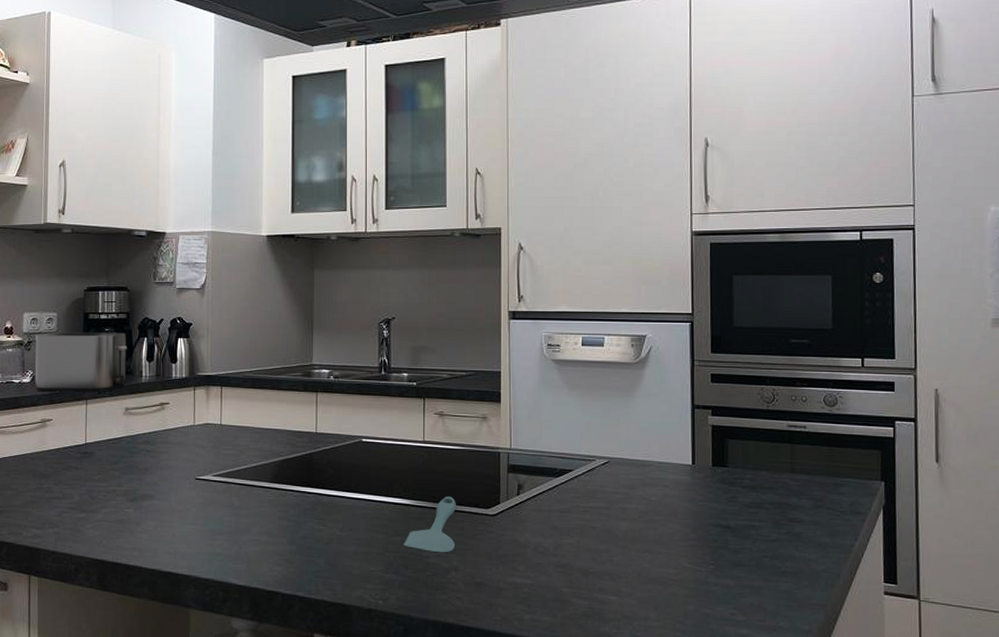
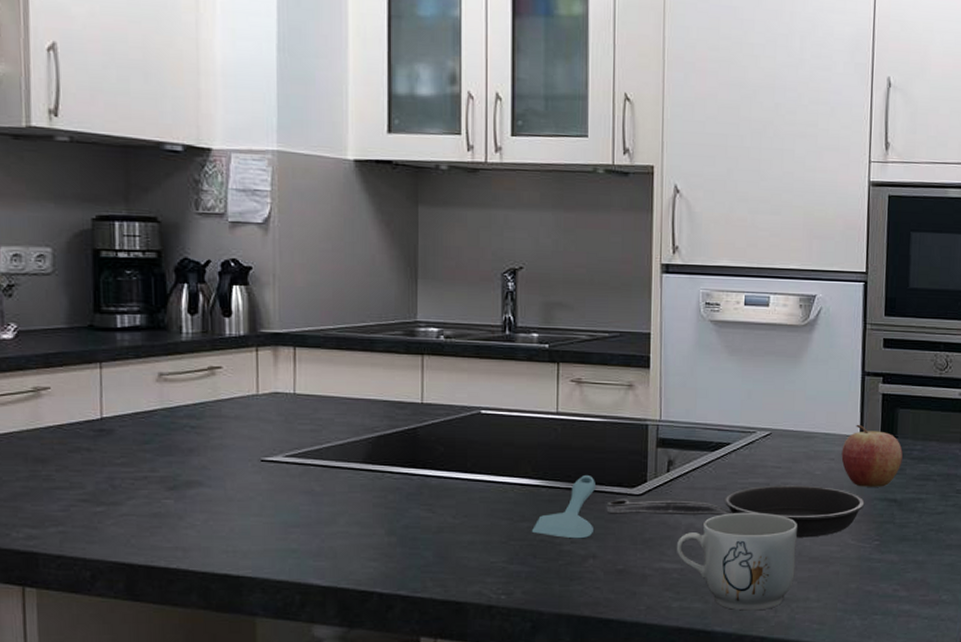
toaster: present [34,332,127,392] -> none [19,273,159,353]
frying pan: none [465,509,699,560] -> present [606,485,865,537]
mug: none [526,533,637,627] -> present [676,512,798,611]
fruit: none [675,454,734,514] -> present [841,424,903,487]

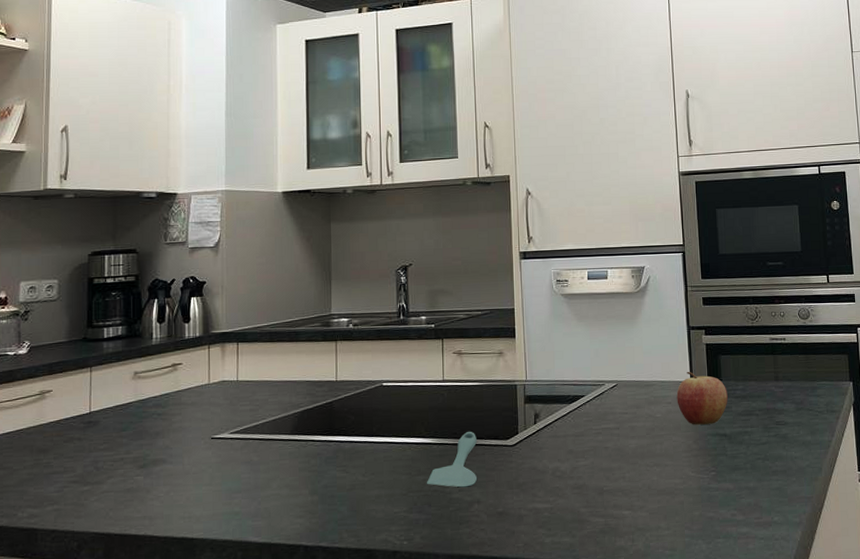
frying pan: present [606,485,865,537] -> none [486,426,700,473]
mug: present [676,512,798,611] -> none [545,453,647,542]

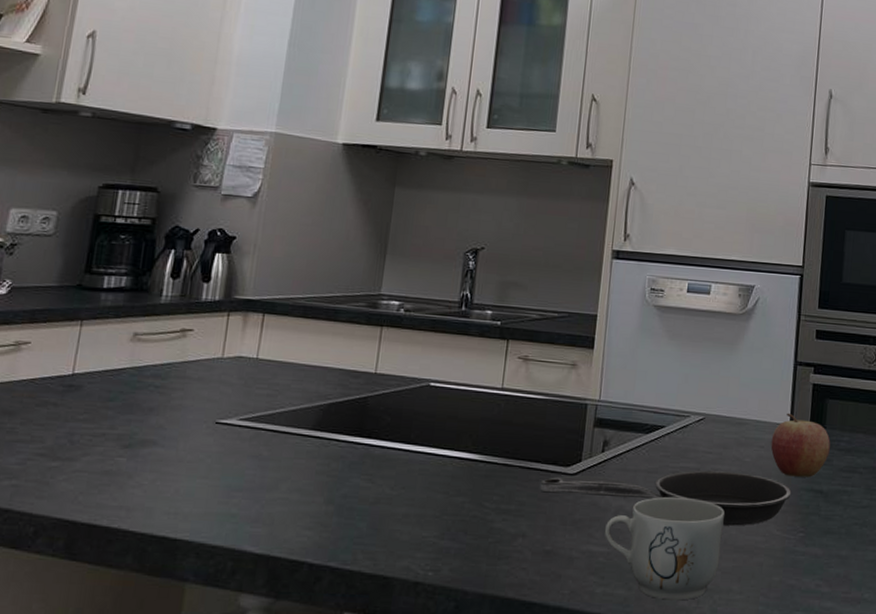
spatula: present [426,431,478,488] -> none [465,451,532,517]
frying pan: none [486,426,700,473] -> present [539,470,792,526]
mug: none [545,453,647,542] -> present [604,496,725,601]

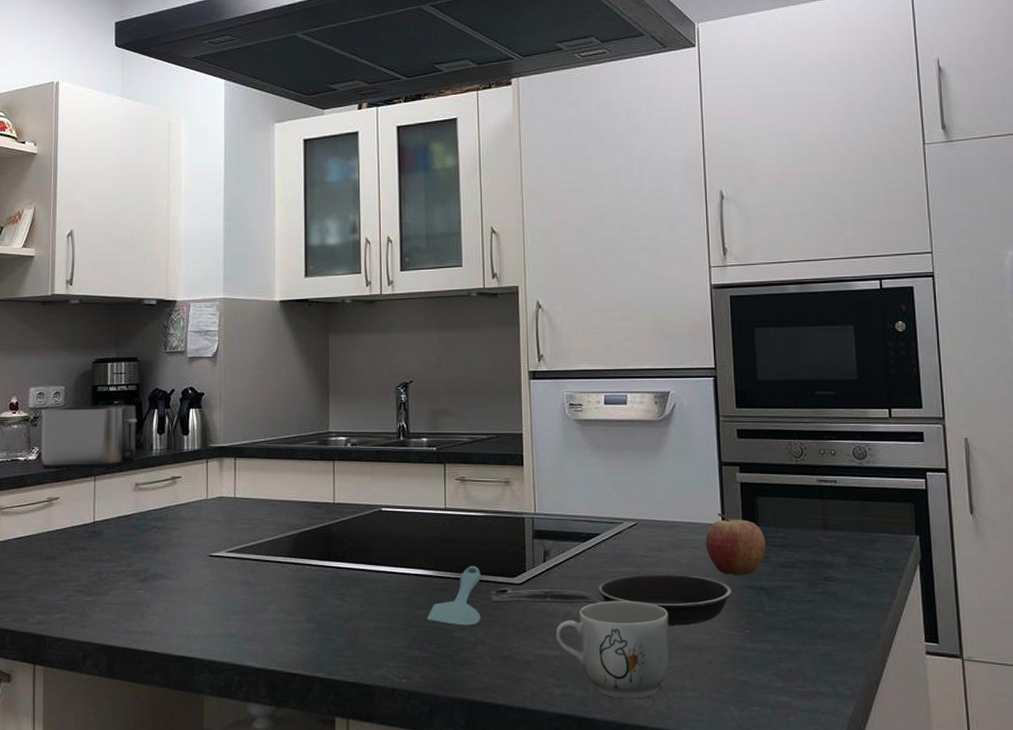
toaster: none [12,234,148,312] -> present [41,405,137,469]
spatula: none [465,451,532,517] -> present [426,565,482,626]

